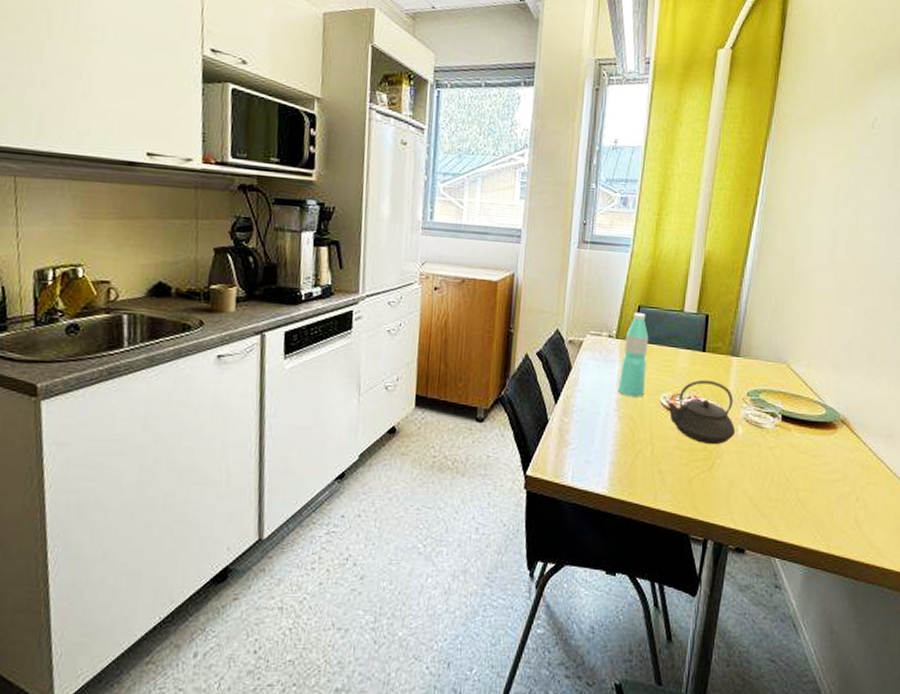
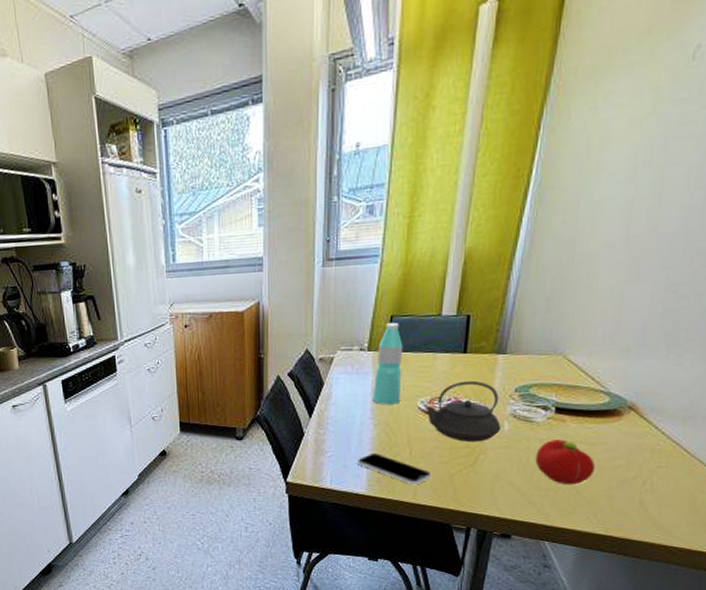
smartphone: none [601,448,672,488] -> present [358,452,432,485]
fruit: none [765,448,816,497] -> present [535,439,595,485]

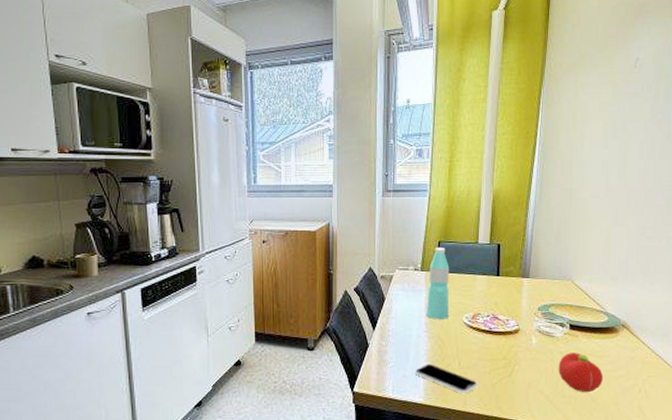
teapot: present [425,380,502,443] -> none [469,300,530,355]

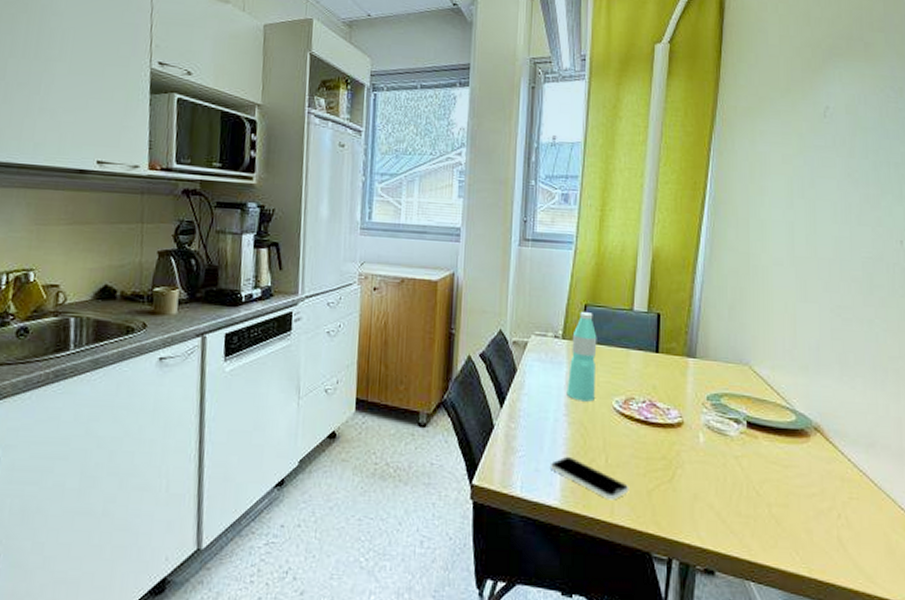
fruit: present [558,352,603,393] -> none [732,458,790,513]

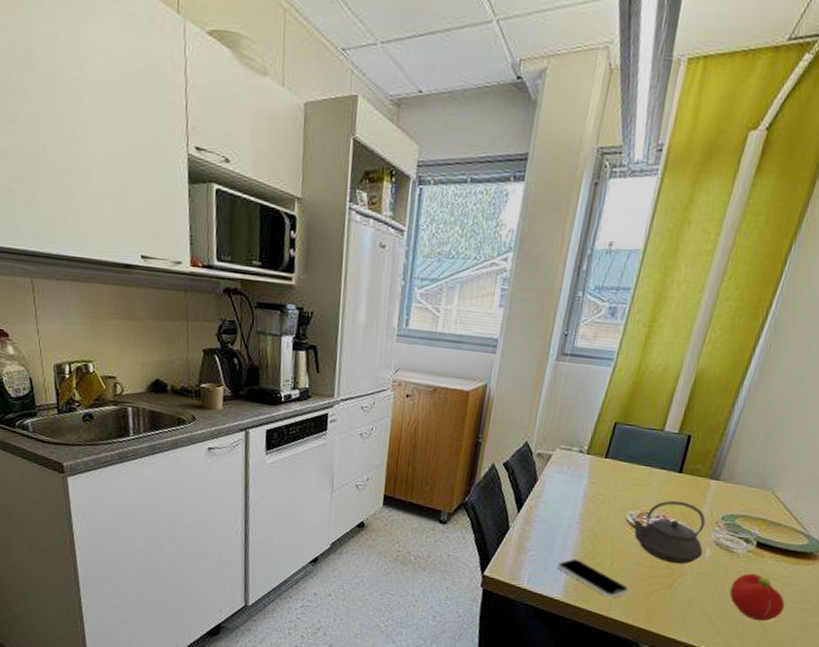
water bottle: present [566,312,597,402] -> none [582,429,622,513]
teapot: none [620,382,697,454] -> present [632,500,706,565]
fruit: none [732,458,790,513] -> present [729,573,785,621]

